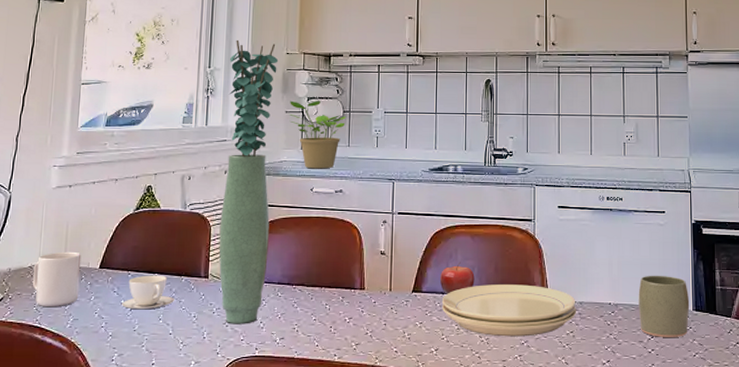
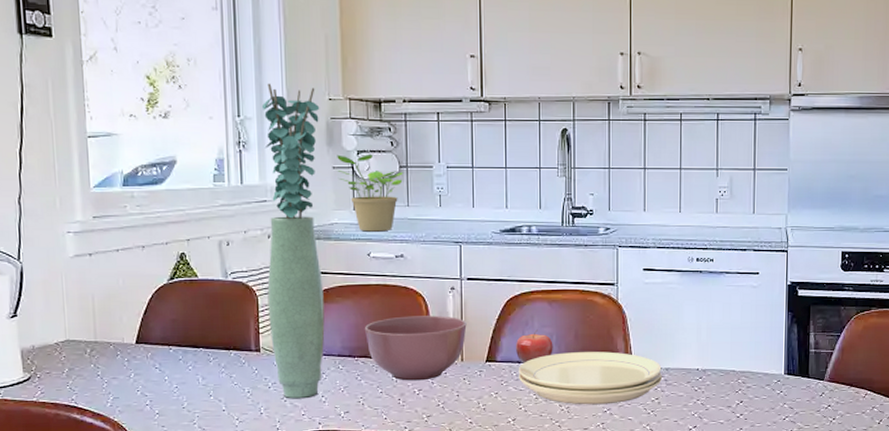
cup: present [32,251,82,308] -> none [60,326,116,386]
teacup: present [122,275,174,310] -> none [166,349,224,387]
bowl: none [303,247,396,309] -> present [364,315,467,381]
mug: present [638,275,690,337] -> none [727,339,782,402]

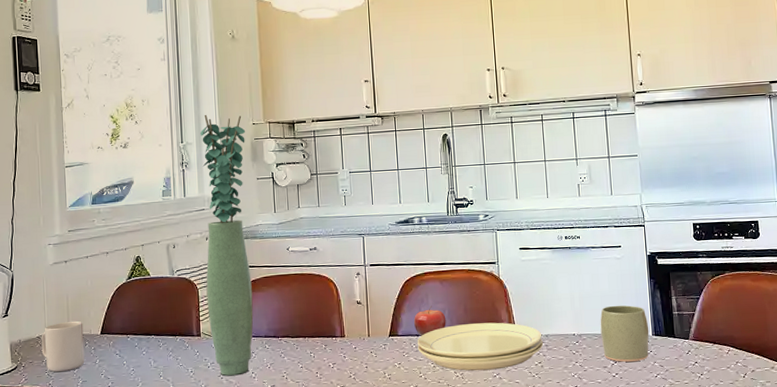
cup: none [60,326,116,386] -> present [41,321,85,373]
potted plant: present [335,154,404,232] -> none [258,166,315,230]
bowl: present [364,315,467,381] -> none [285,298,372,356]
mug: none [727,339,782,402] -> present [600,305,649,362]

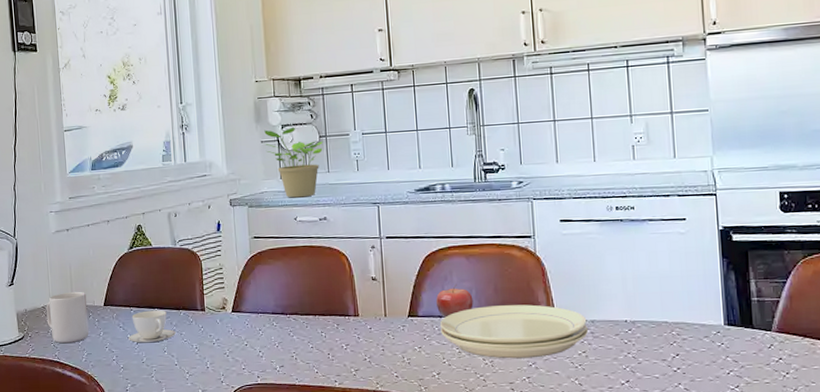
teacup: none [125,336,172,369] -> present [128,310,176,343]
vase: present [199,114,254,377] -> none [199,72,260,354]
potted plant: none [258,166,315,230] -> present [263,128,324,198]
mug: present [600,305,649,362] -> none [658,288,721,355]

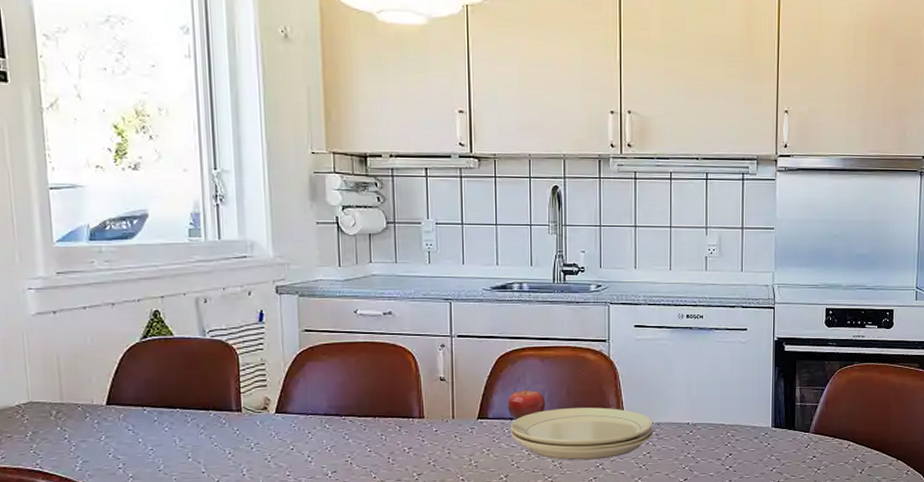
cup: present [46,291,89,344] -> none [22,387,86,450]
teacup: present [128,310,176,343] -> none [140,410,203,449]
potted plant: present [263,128,324,198] -> none [318,209,392,289]

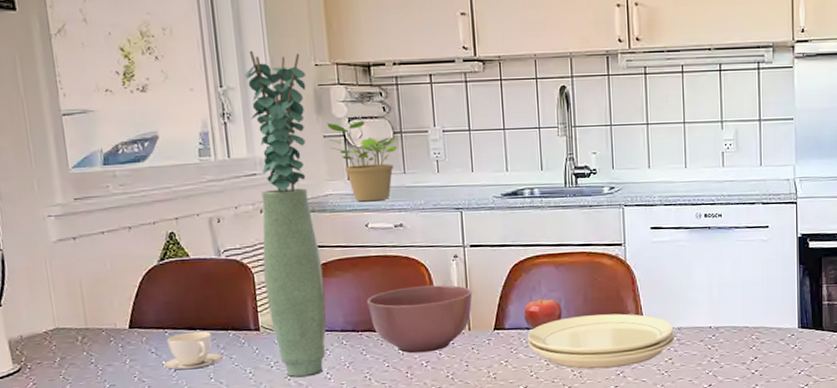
teacup: none [140,410,203,449] -> present [163,331,224,371]
vase: none [239,135,310,460] -> present [244,50,326,378]
potted plant: none [318,209,392,289] -> present [326,121,399,202]
bowl: none [351,373,458,439] -> present [366,285,473,354]

